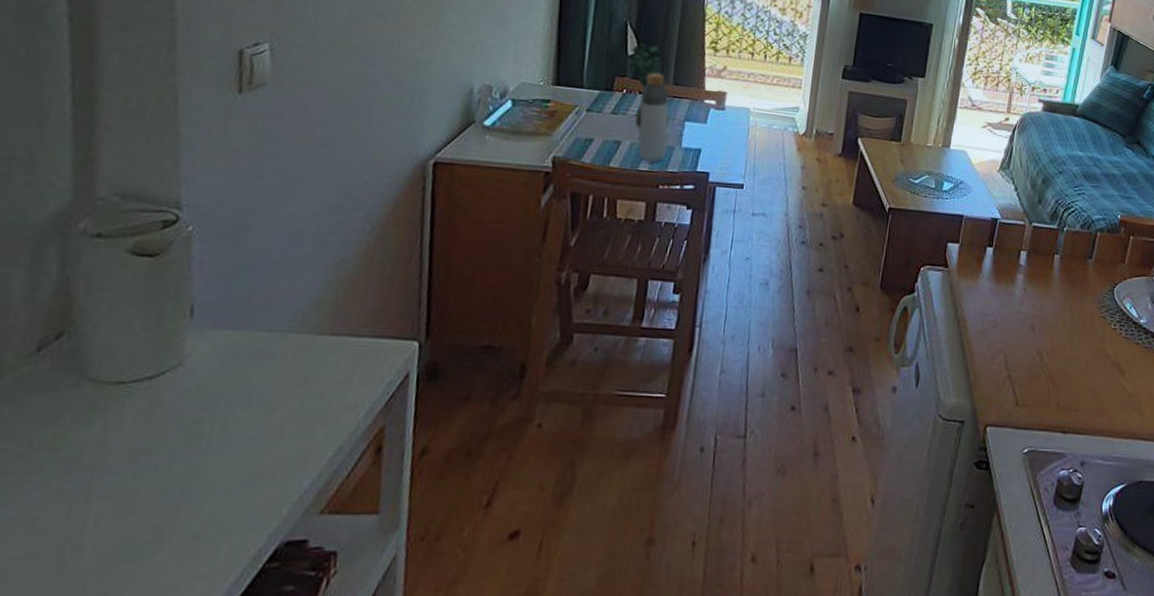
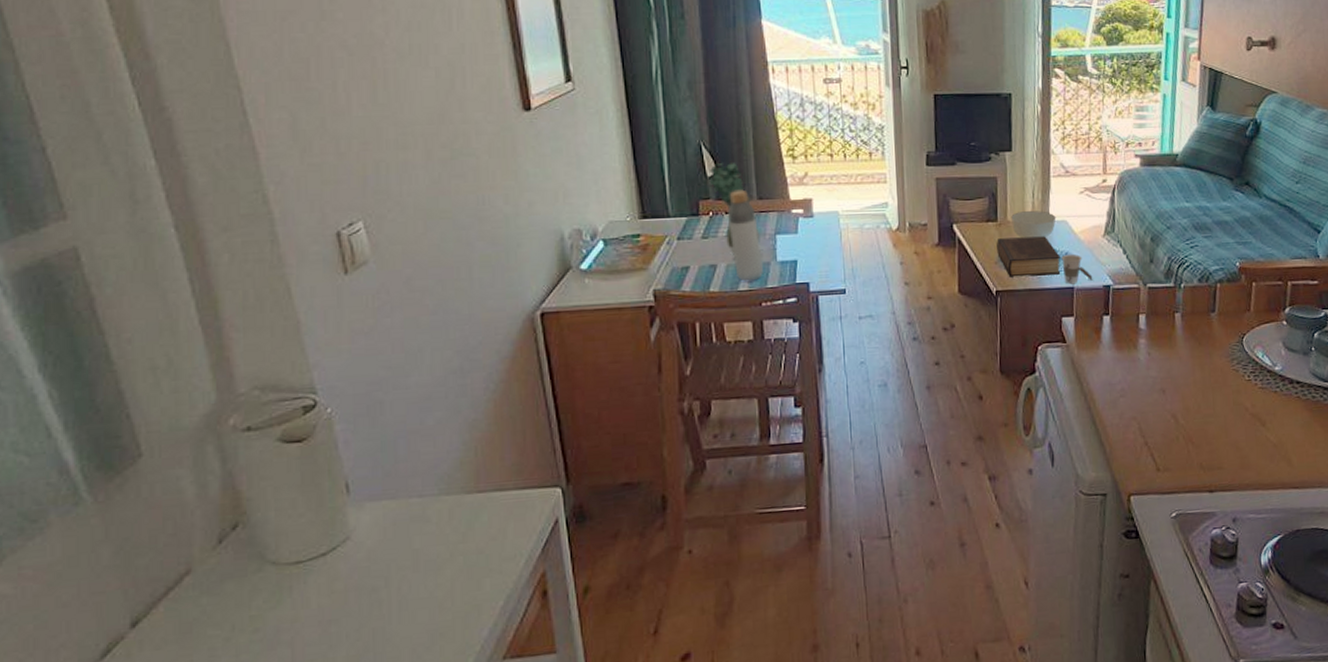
book: none [895,158,956,201] -> present [996,236,1061,277]
bowl: none [914,136,957,164] -> present [1011,211,1056,239]
cup: none [955,183,983,213] -> present [1061,254,1093,285]

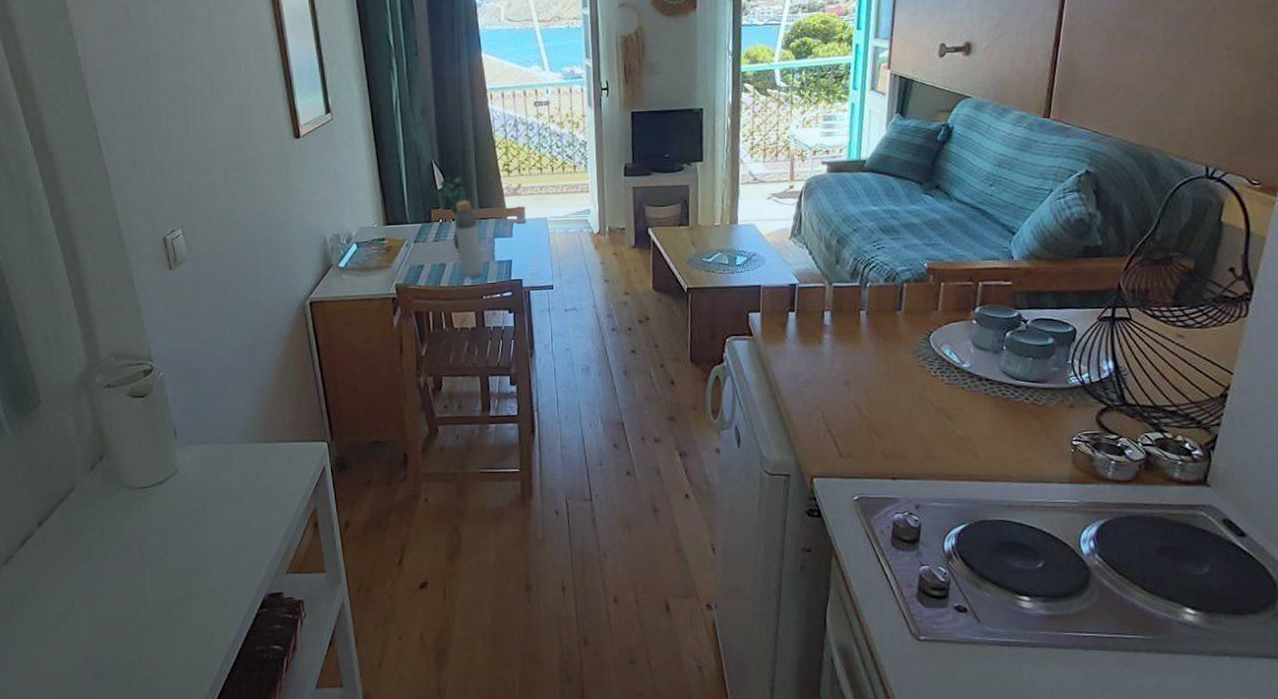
book: present [996,236,1061,277] -> none [687,239,749,276]
bowl: present [1011,211,1056,239] -> none [702,215,745,241]
cup: present [1061,254,1093,285] -> none [749,255,779,283]

